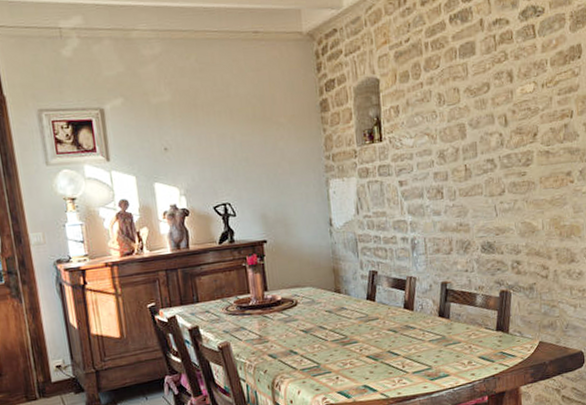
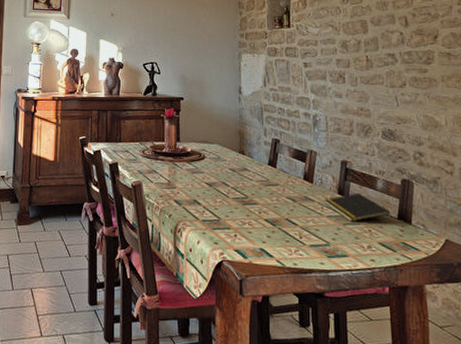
notepad: none [424,312,489,342] -> present [323,192,390,222]

